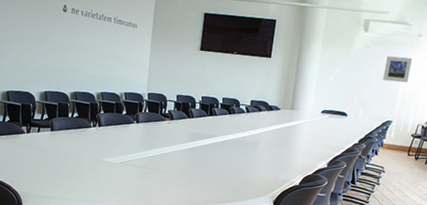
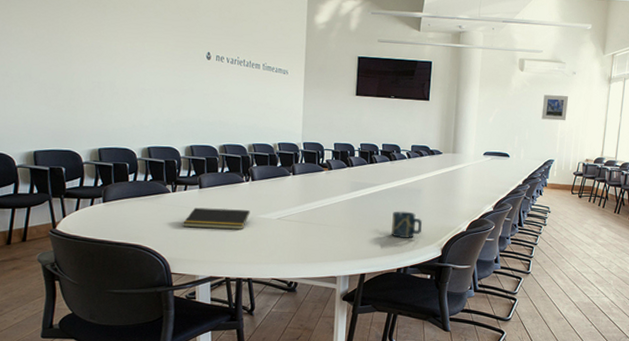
notepad: none [35,148,96,171] -> present [183,207,250,229]
cup: none [226,162,256,189] -> present [391,211,422,239]

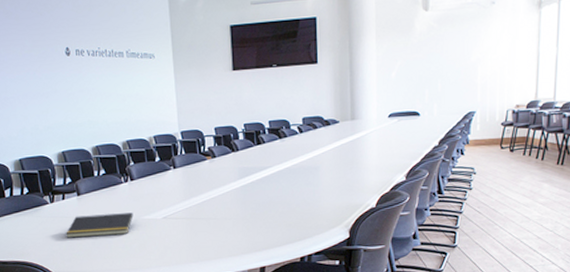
cup: present [391,211,422,239] -> none [289,193,324,224]
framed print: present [541,94,568,121] -> none [455,32,487,65]

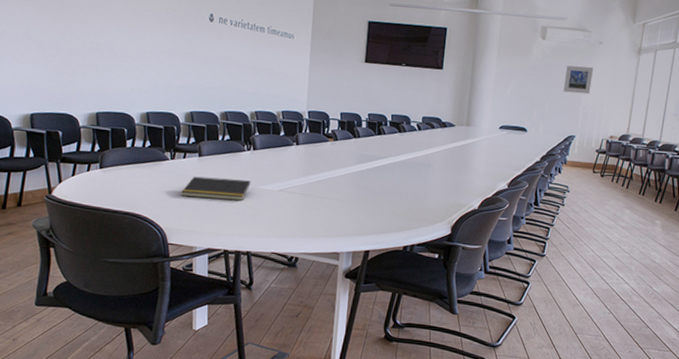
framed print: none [455,32,487,65] -> present [563,65,593,95]

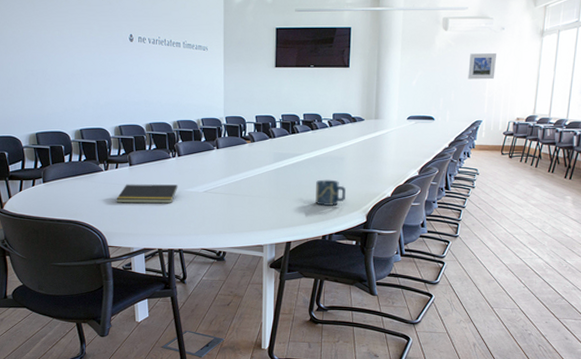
cup: none [398,185,431,216] -> present [315,179,346,207]

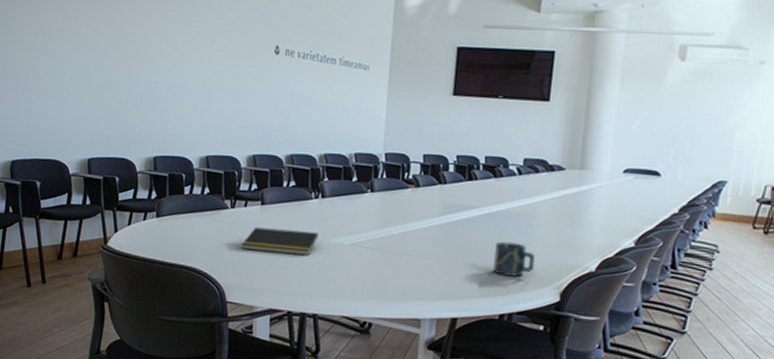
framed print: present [468,53,496,80] -> none [710,92,752,129]

